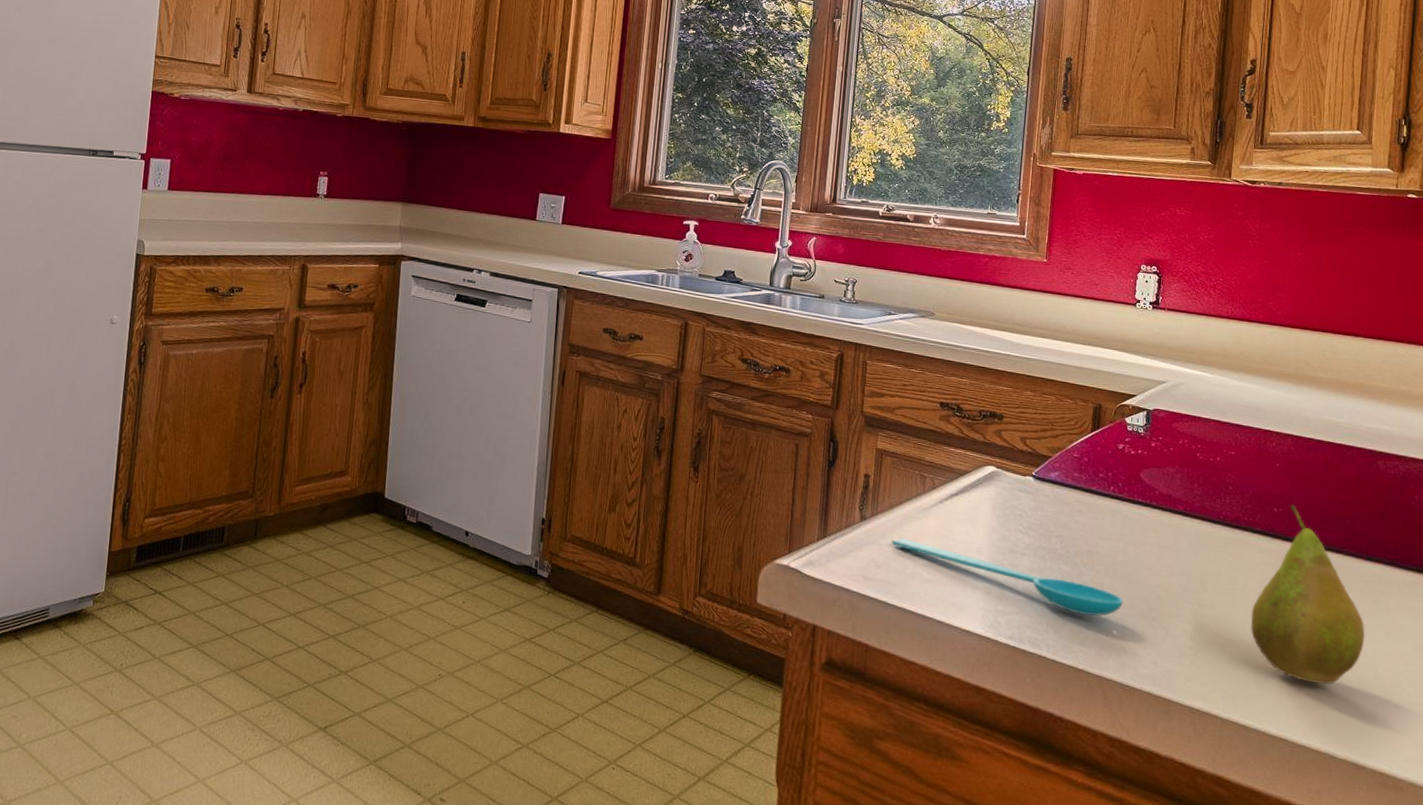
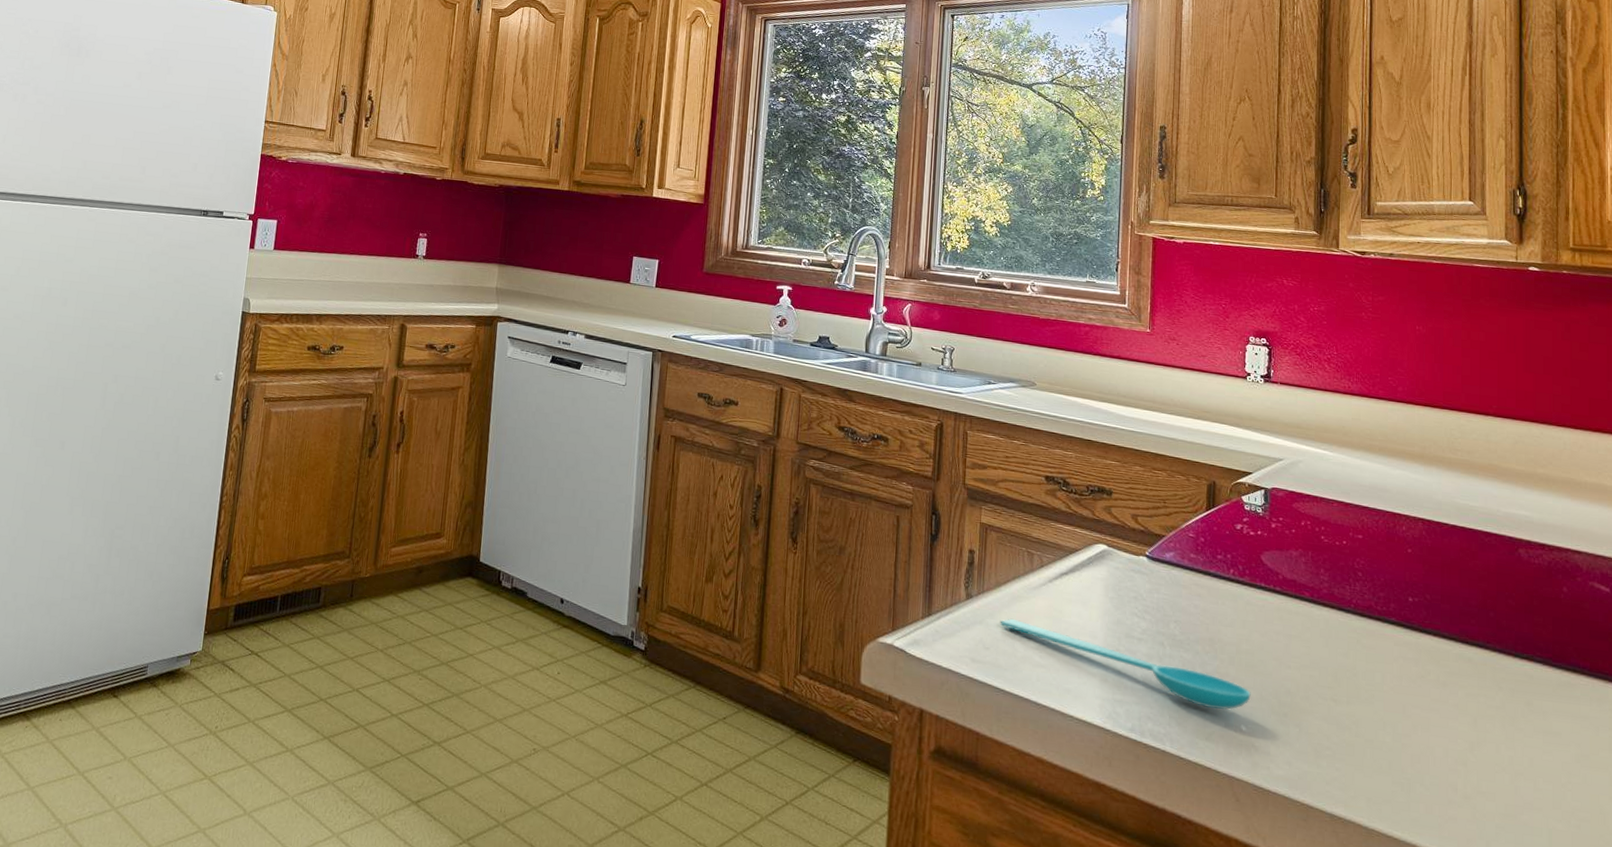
fruit: present [1251,505,1365,685] -> none [1391,594,1519,795]

